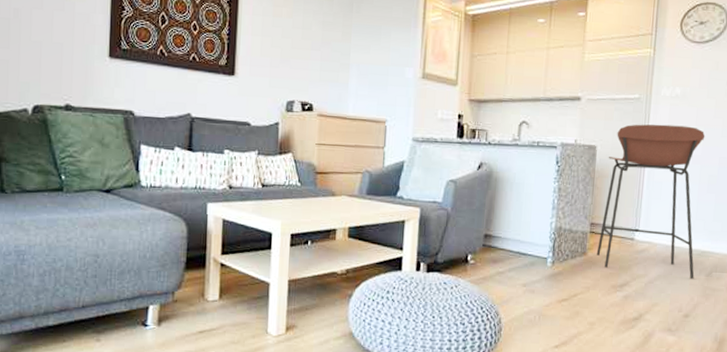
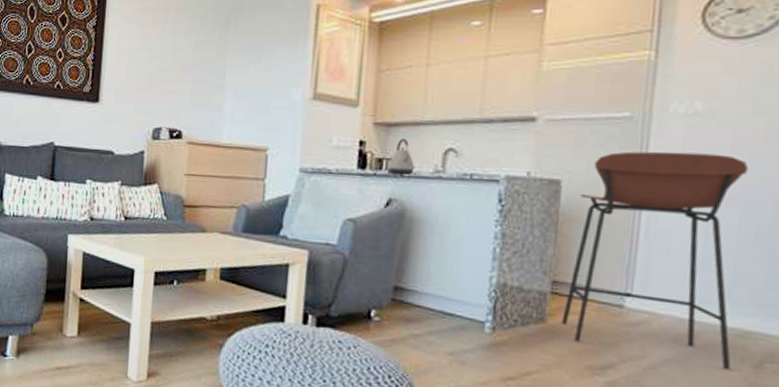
kettle: none [478,113,499,144] -> present [387,138,415,176]

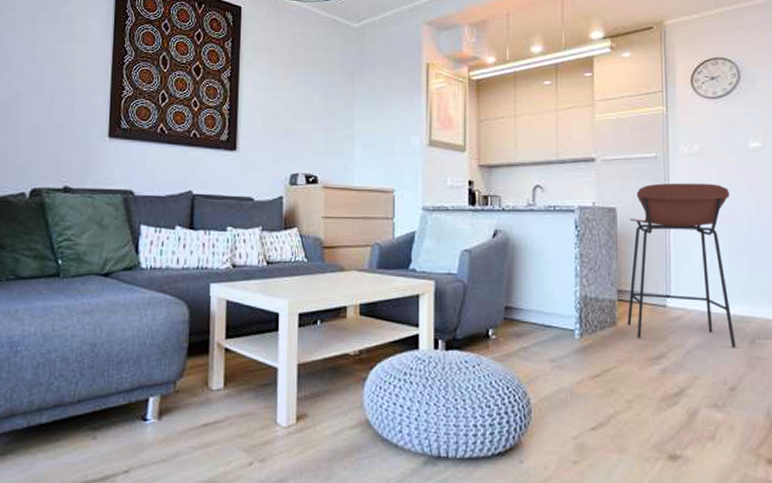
kettle: present [387,138,415,176] -> none [491,178,512,210]

